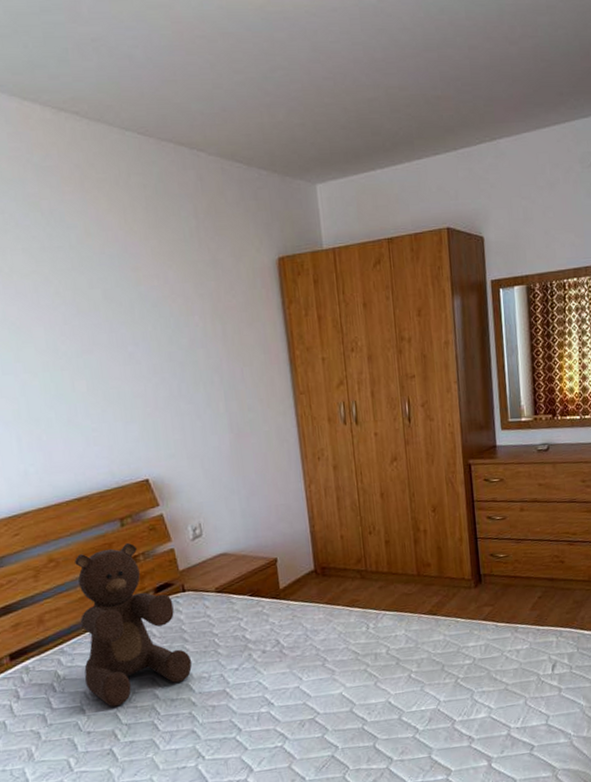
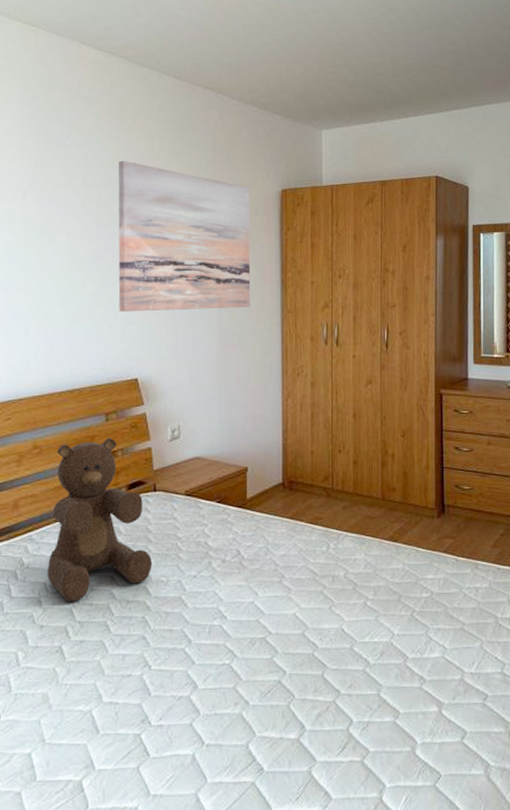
wall art: none [89,238,259,410] -> present [118,160,251,312]

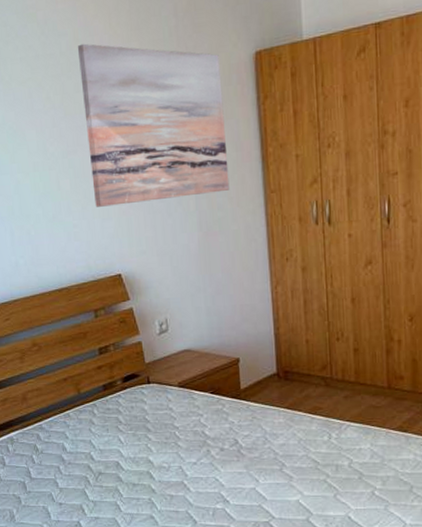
teddy bear: present [46,437,152,602] -> none [54,333,153,484]

